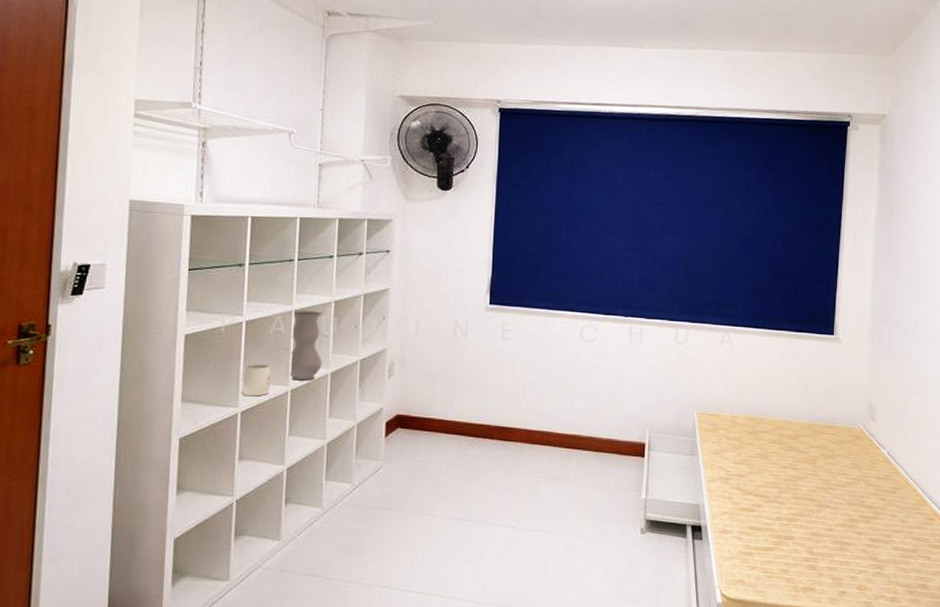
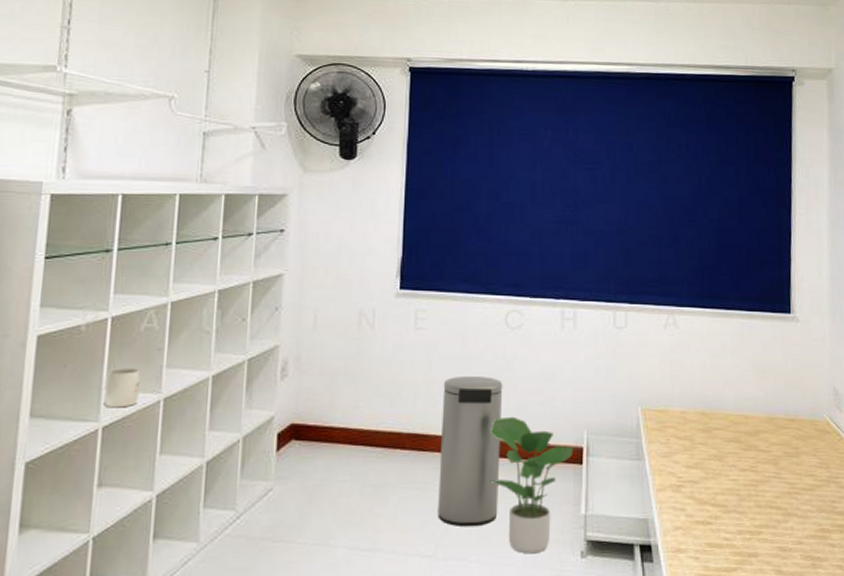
vase: present [288,311,323,381] -> none [161,303,204,387]
pedal bin: none [520,379,578,505] -> present [438,375,503,527]
potted plant: none [565,415,638,529] -> present [489,416,574,554]

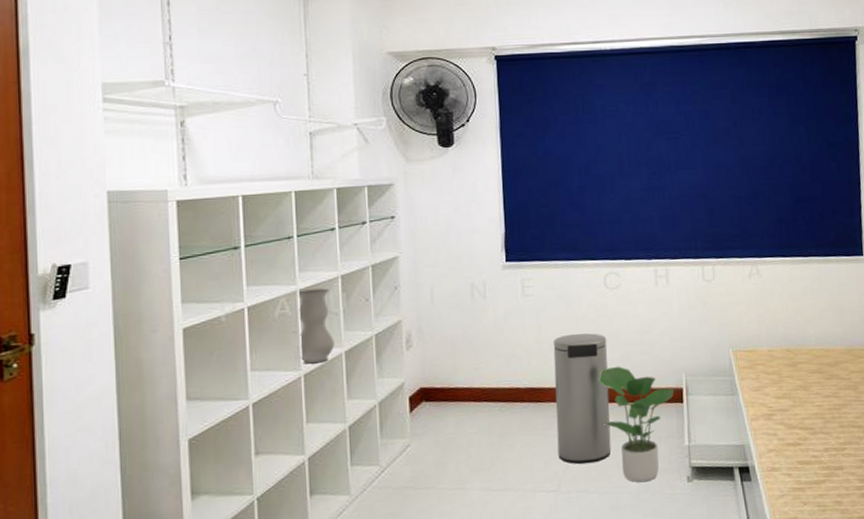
mug: present [104,368,141,408] -> none [250,350,281,387]
vase: none [161,303,204,387] -> present [298,288,335,364]

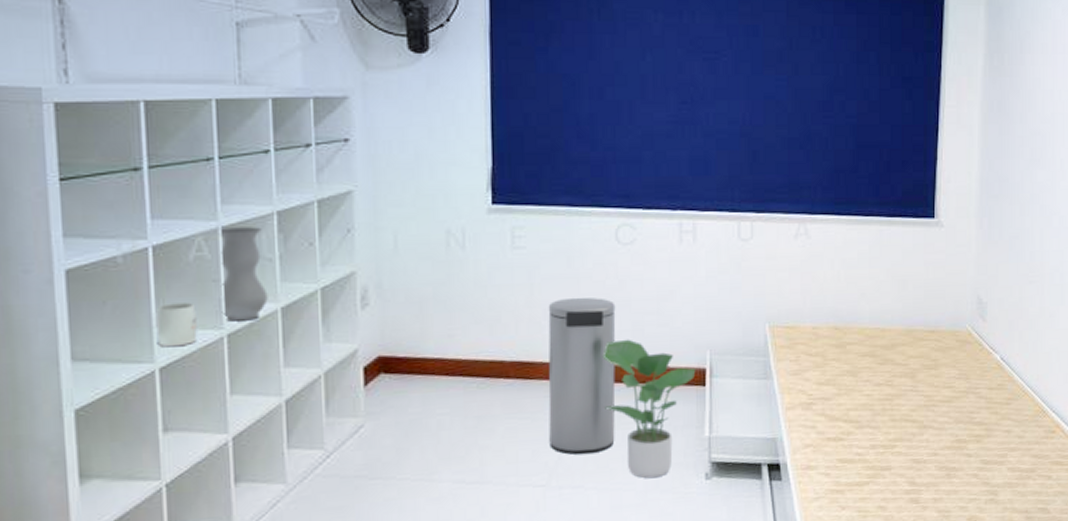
mug: none [250,350,281,387] -> present [155,302,198,348]

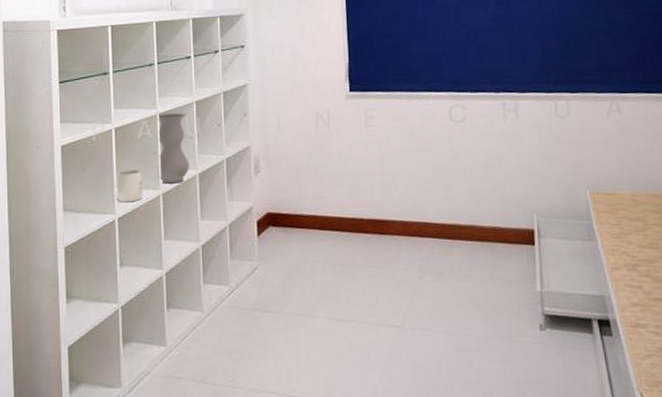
pedal bin: present [548,297,616,455] -> none [396,166,457,302]
potted plant: present [602,339,696,479] -> none [443,202,525,326]

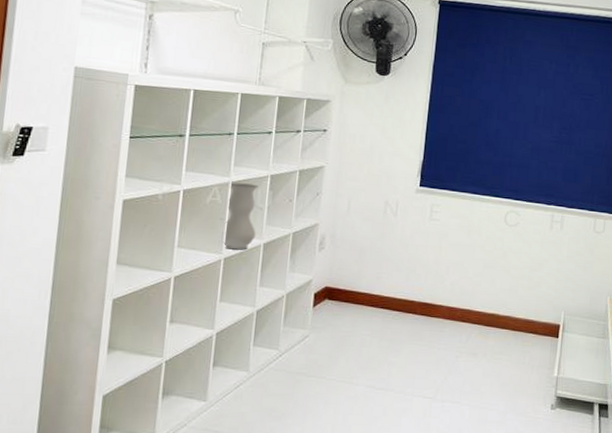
mug: present [116,169,143,203] -> none [176,231,206,263]

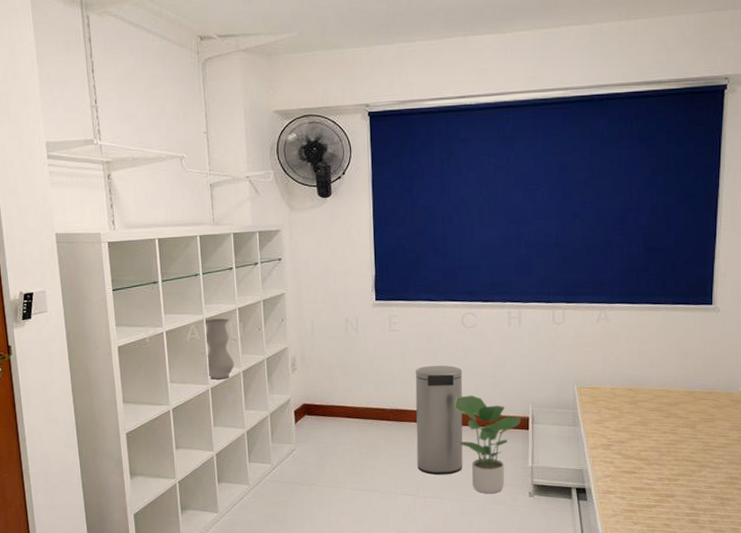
pedal bin: none [439,260,499,379] -> present [415,365,463,475]
potted plant: none [483,295,553,403] -> present [453,395,522,494]

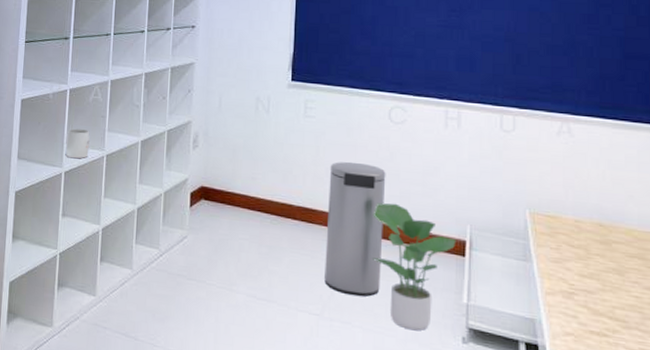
mug: none [169,367,194,396] -> present [66,128,90,159]
vase: present [204,318,235,380] -> none [104,81,134,147]

